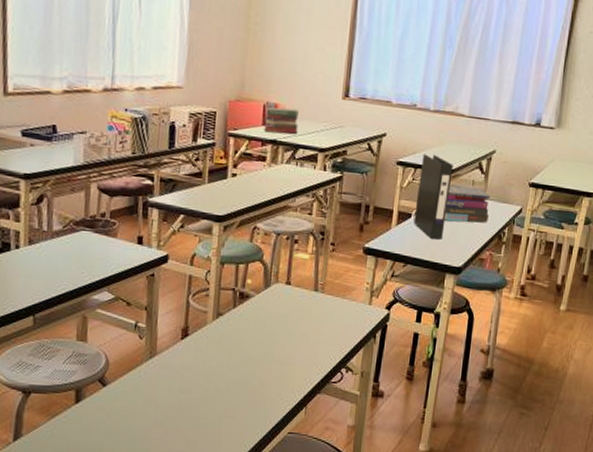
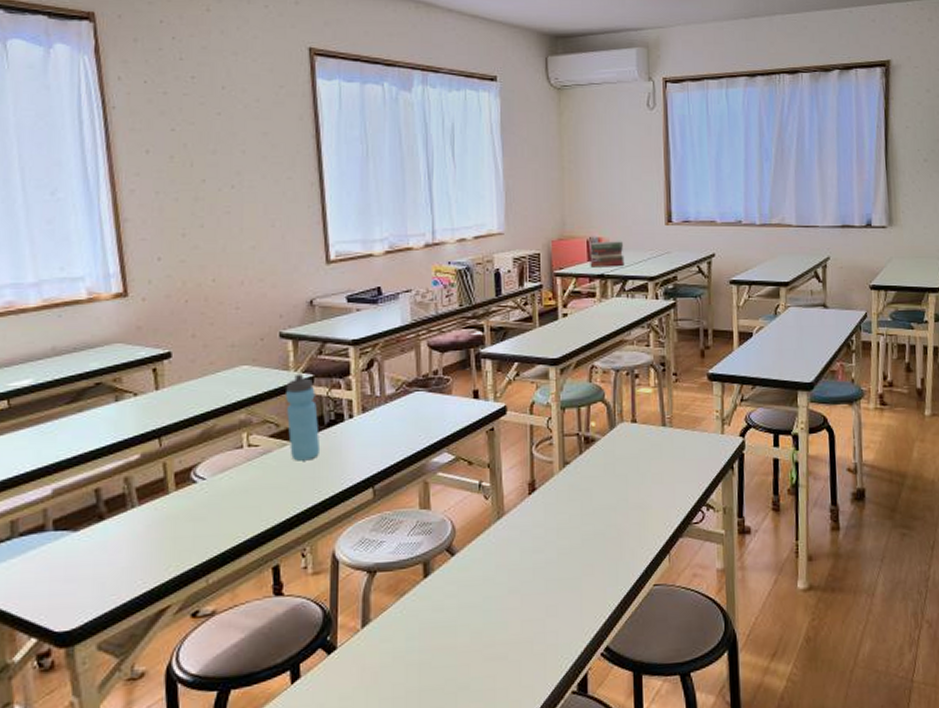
binder: present [413,154,453,240] -> none [755,268,789,356]
books: present [444,186,491,223] -> none [787,298,833,336]

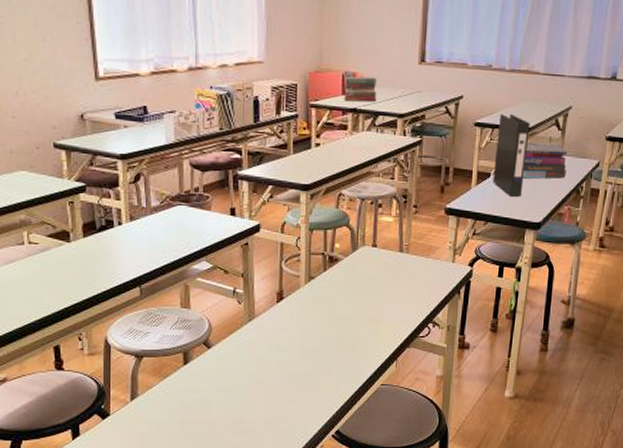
water bottle: present [286,373,321,461] -> none [61,182,93,260]
binder: none [755,268,789,356] -> present [493,113,530,197]
books: none [787,298,833,336] -> present [523,144,568,179]

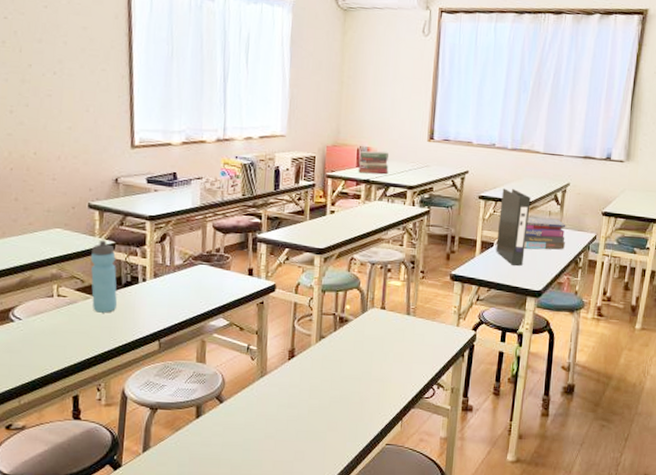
water bottle: none [61,182,93,260] -> present [91,240,118,313]

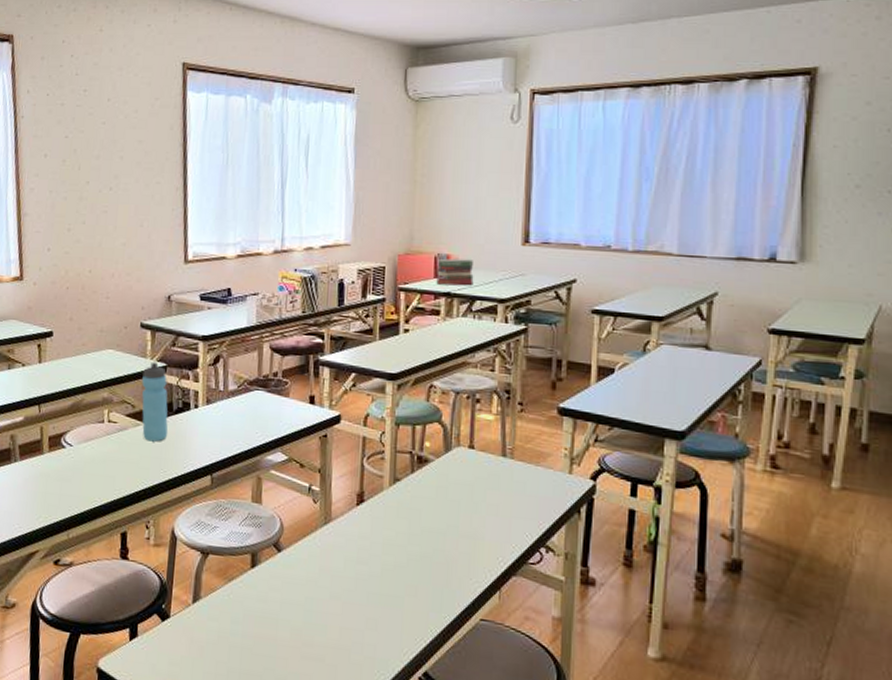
binder: present [496,188,531,266] -> none [618,299,663,398]
books: present [524,216,566,250] -> none [657,335,716,379]

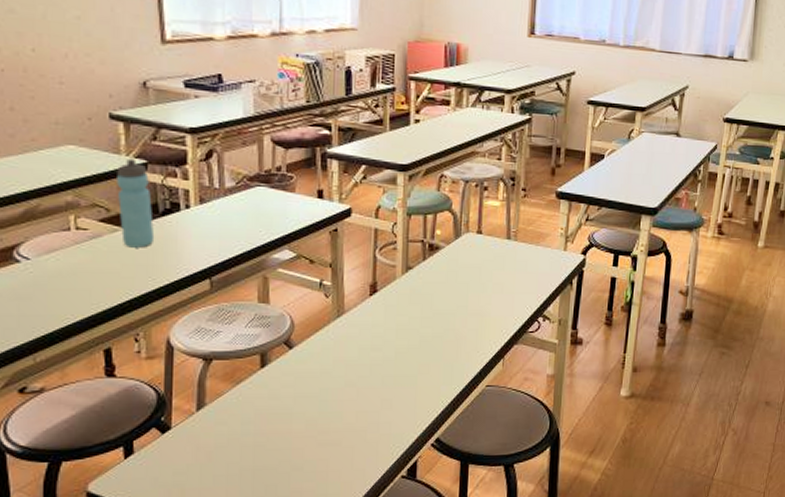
books: present [436,258,474,286] -> none [446,47,483,76]

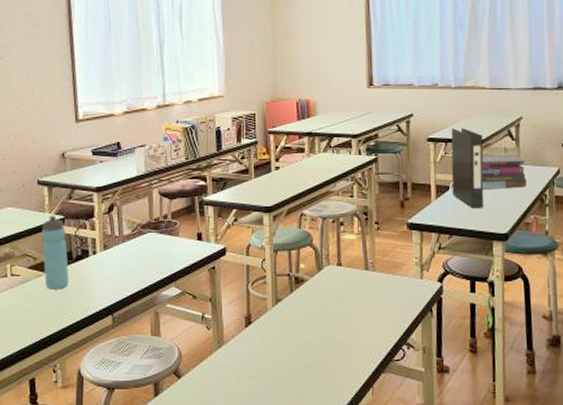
binder: none [607,91,646,180] -> present [451,127,484,208]
books: none [638,124,685,162] -> present [481,155,527,189]

